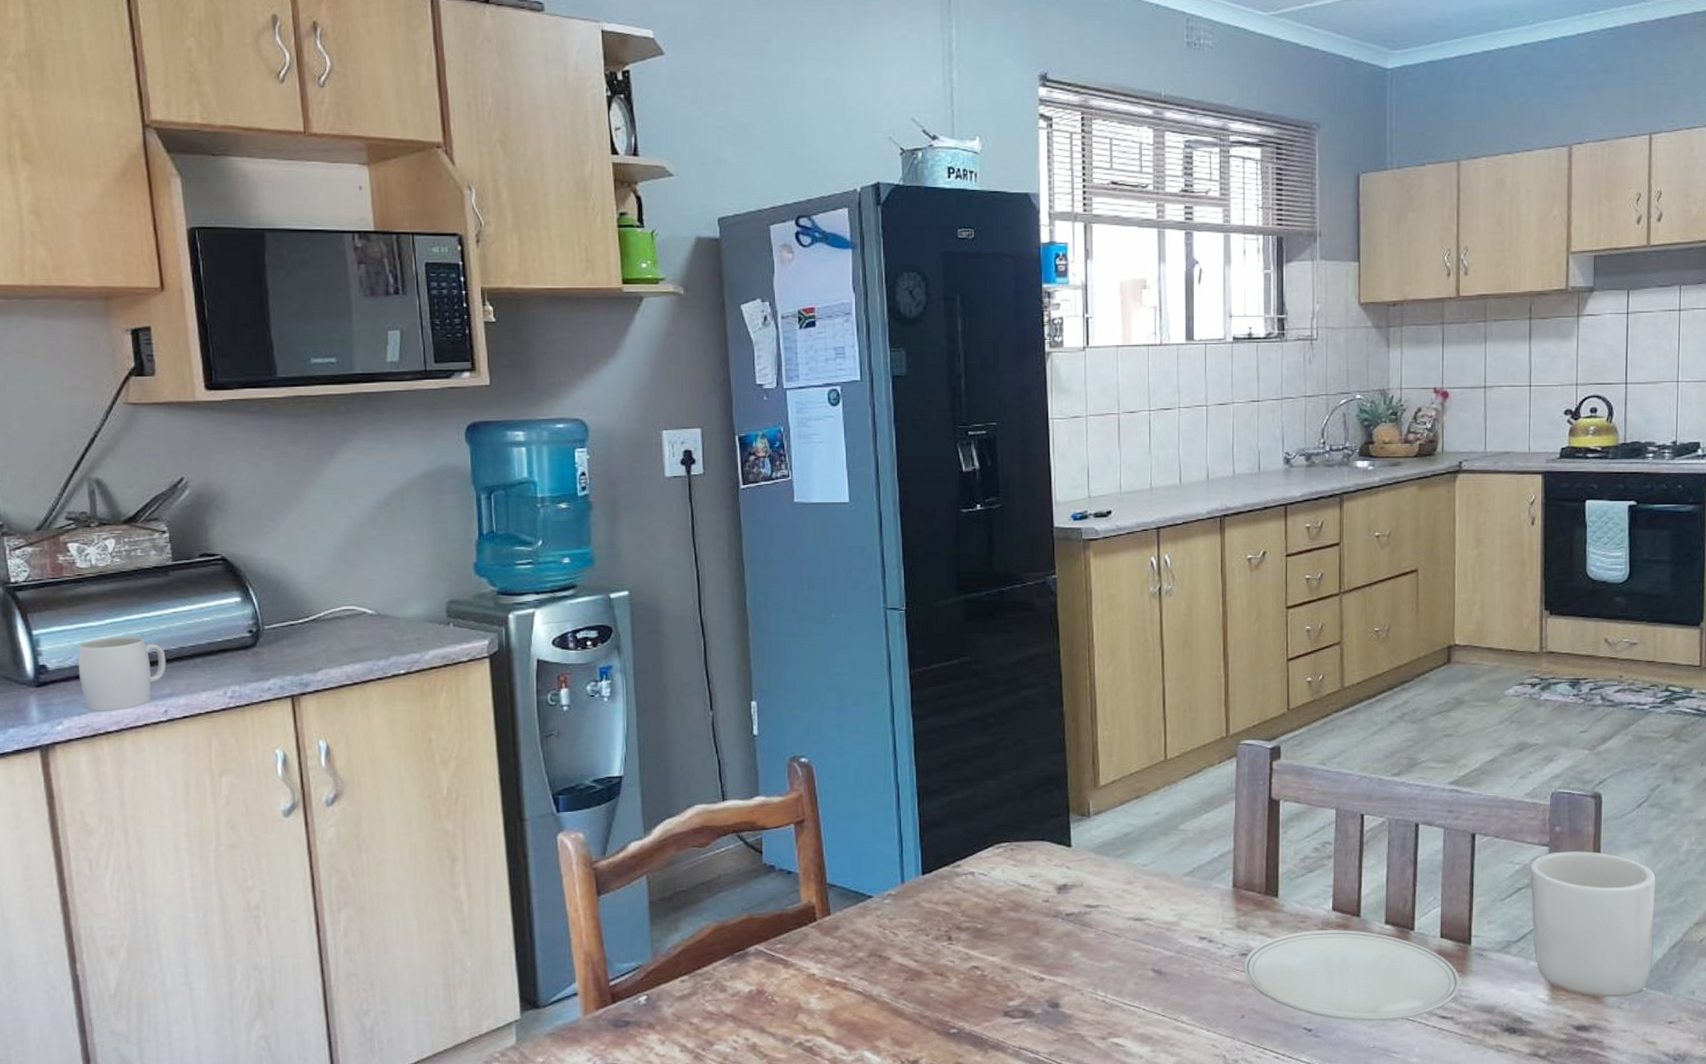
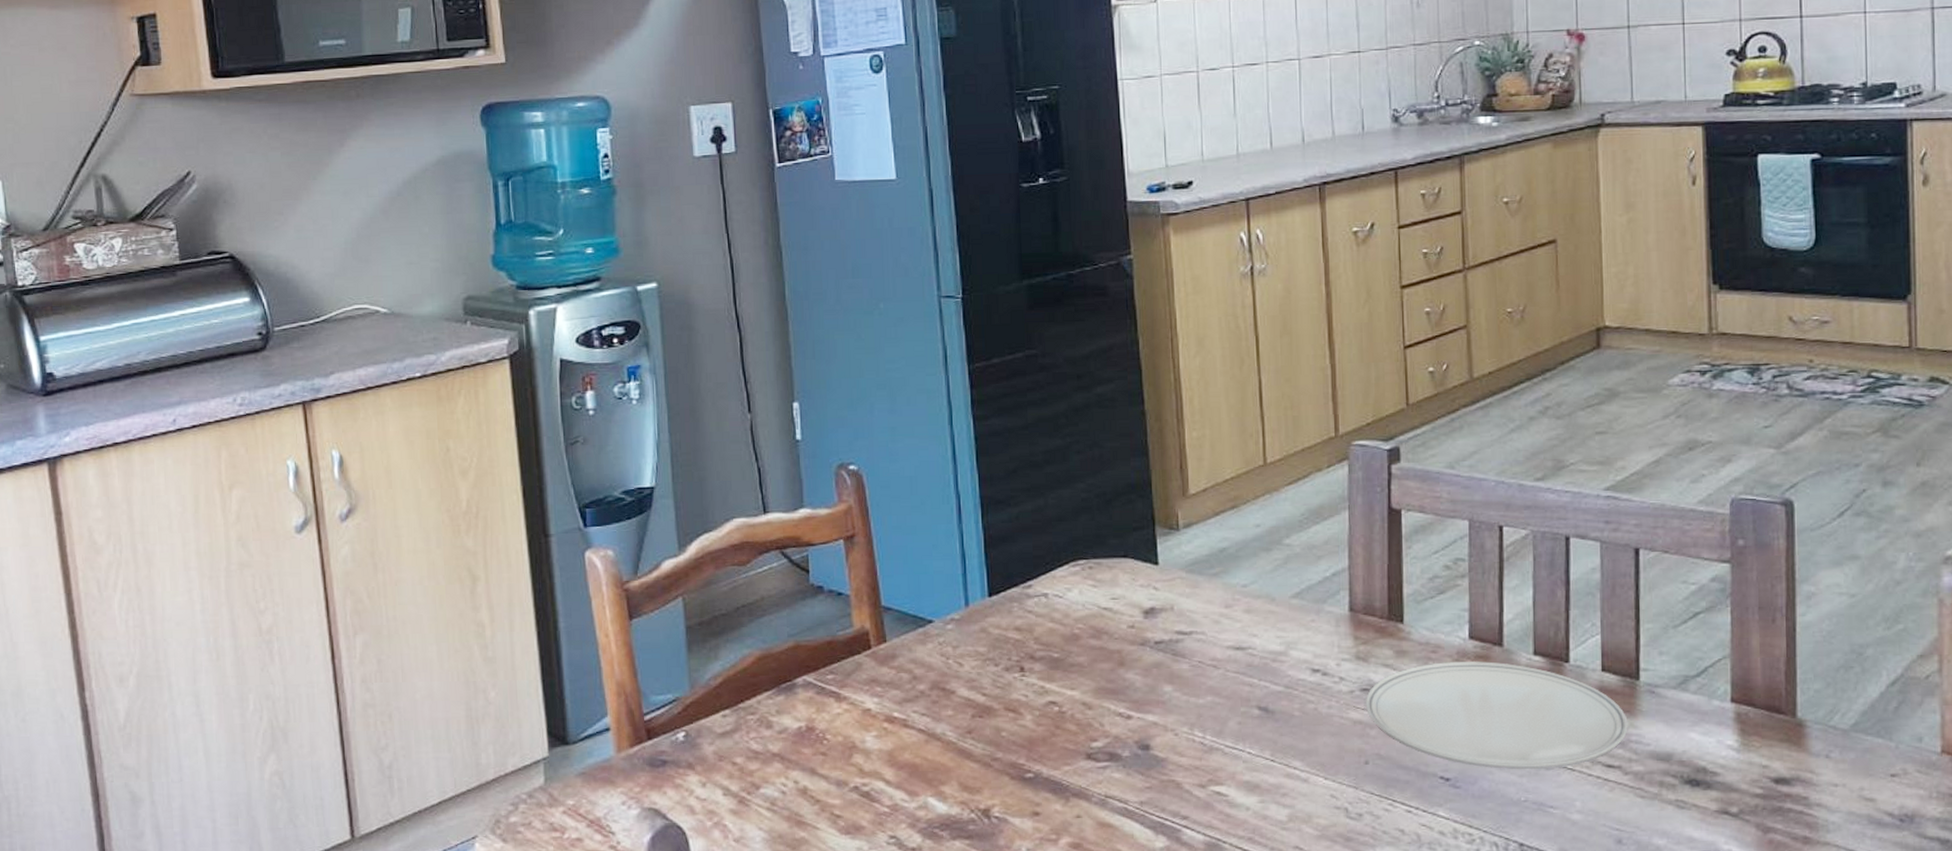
mug: present [78,636,166,711] -> none [85,341,174,421]
mug: present [1529,851,1655,998] -> none [1708,568,1867,745]

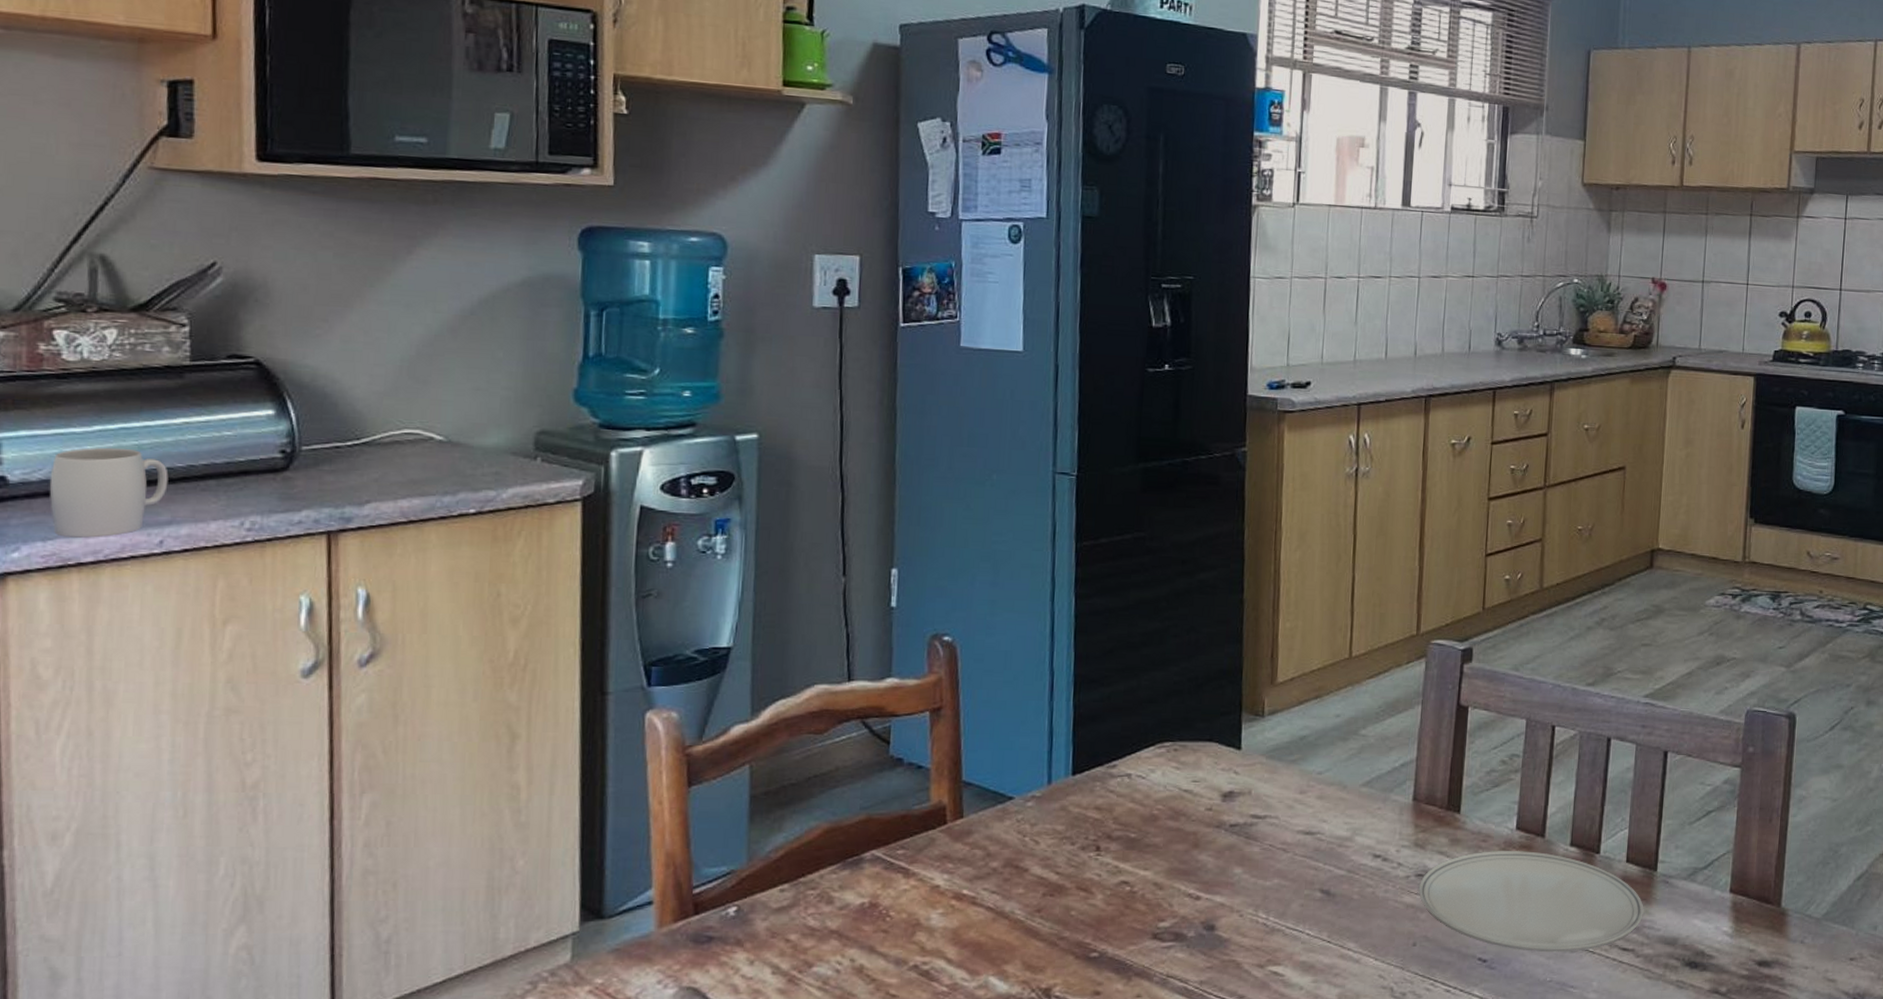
mug: none [85,341,174,421] -> present [49,447,169,538]

